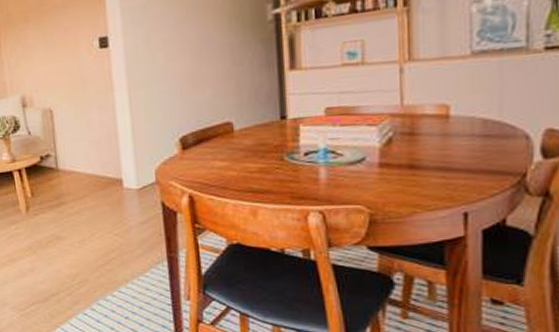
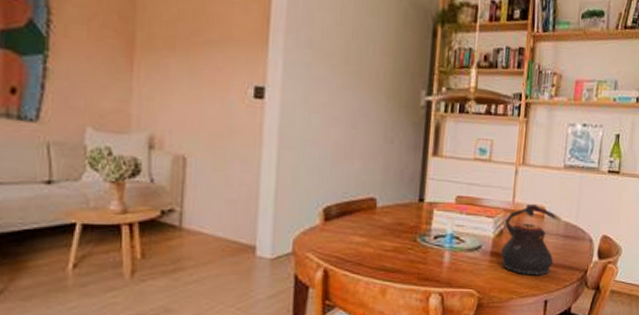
teapot: none [391,103,477,186] -> present [500,203,562,276]

